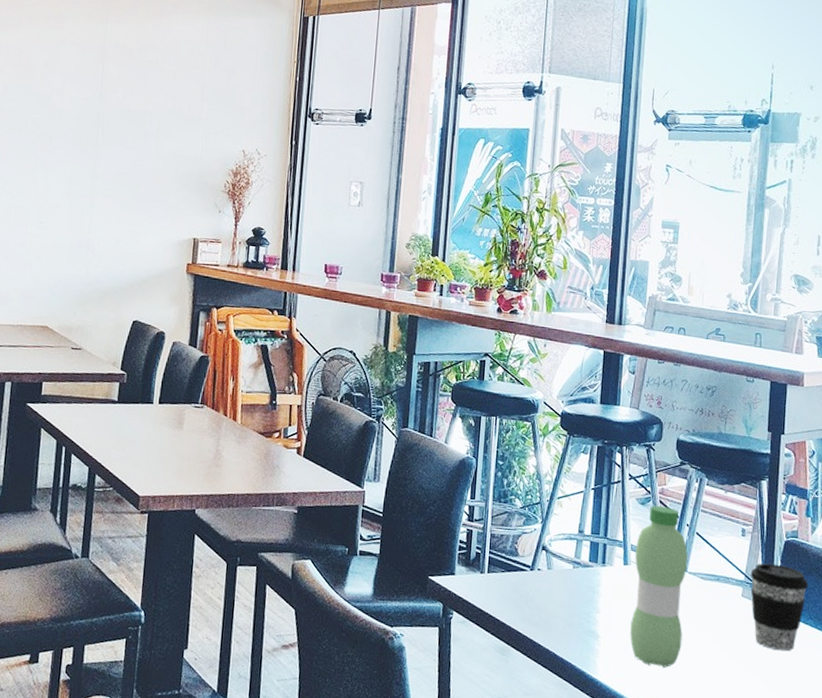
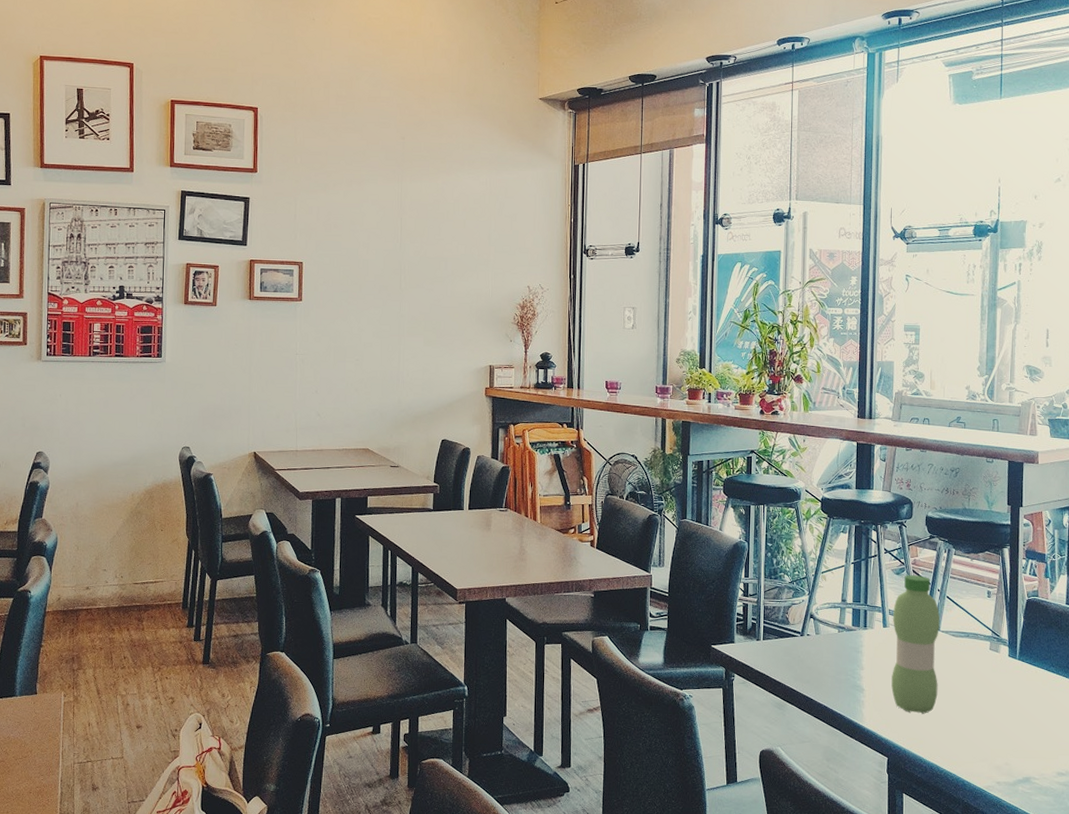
coffee cup: present [750,563,808,651] -> none [996,620,1049,695]

